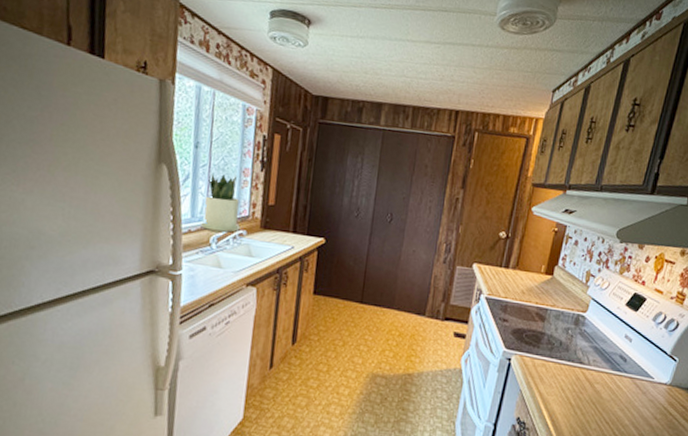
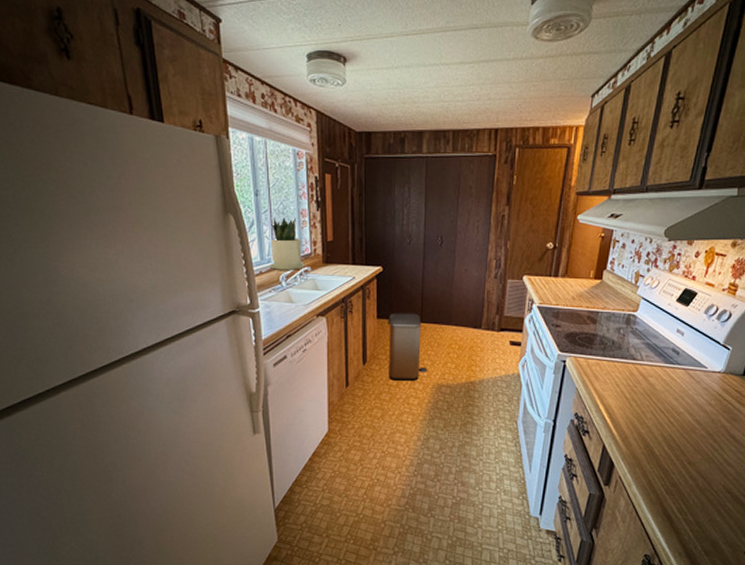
pedal bin: none [319,290,362,368] -> present [388,313,427,381]

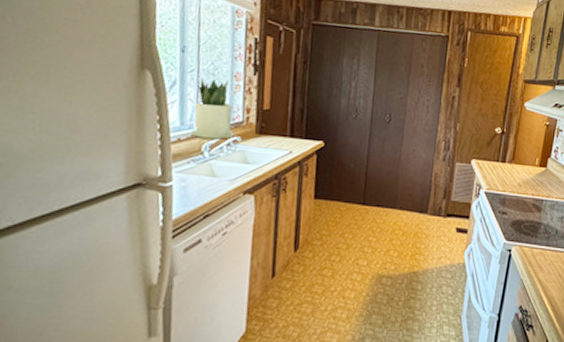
pedal bin: present [388,313,427,381] -> none [323,193,367,271]

